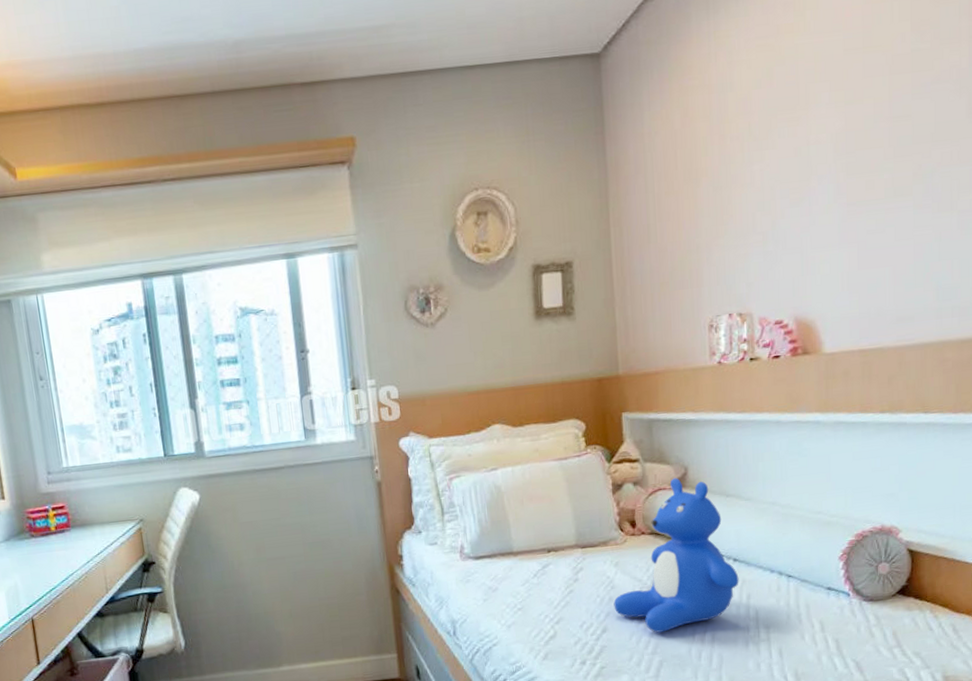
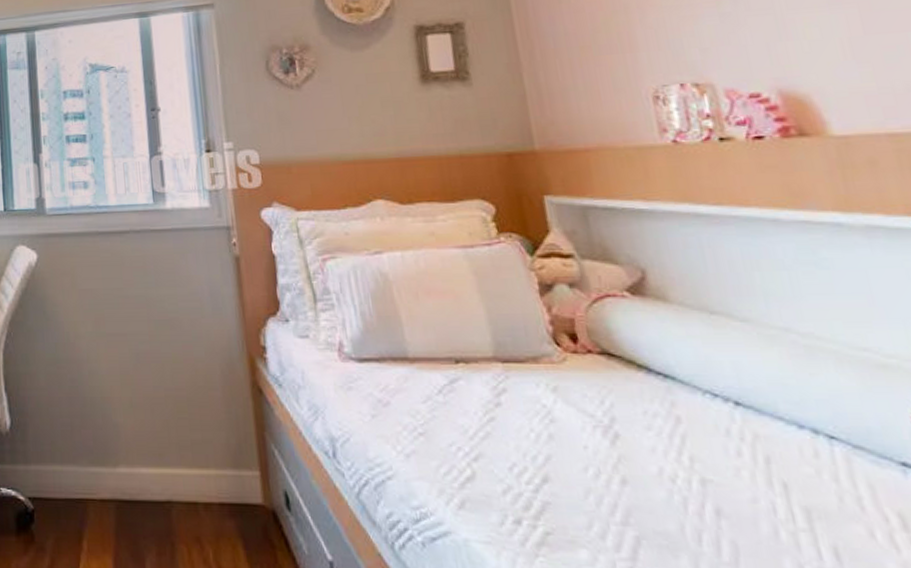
teddy bear: present [613,478,739,633] -> none [555,282,749,494]

